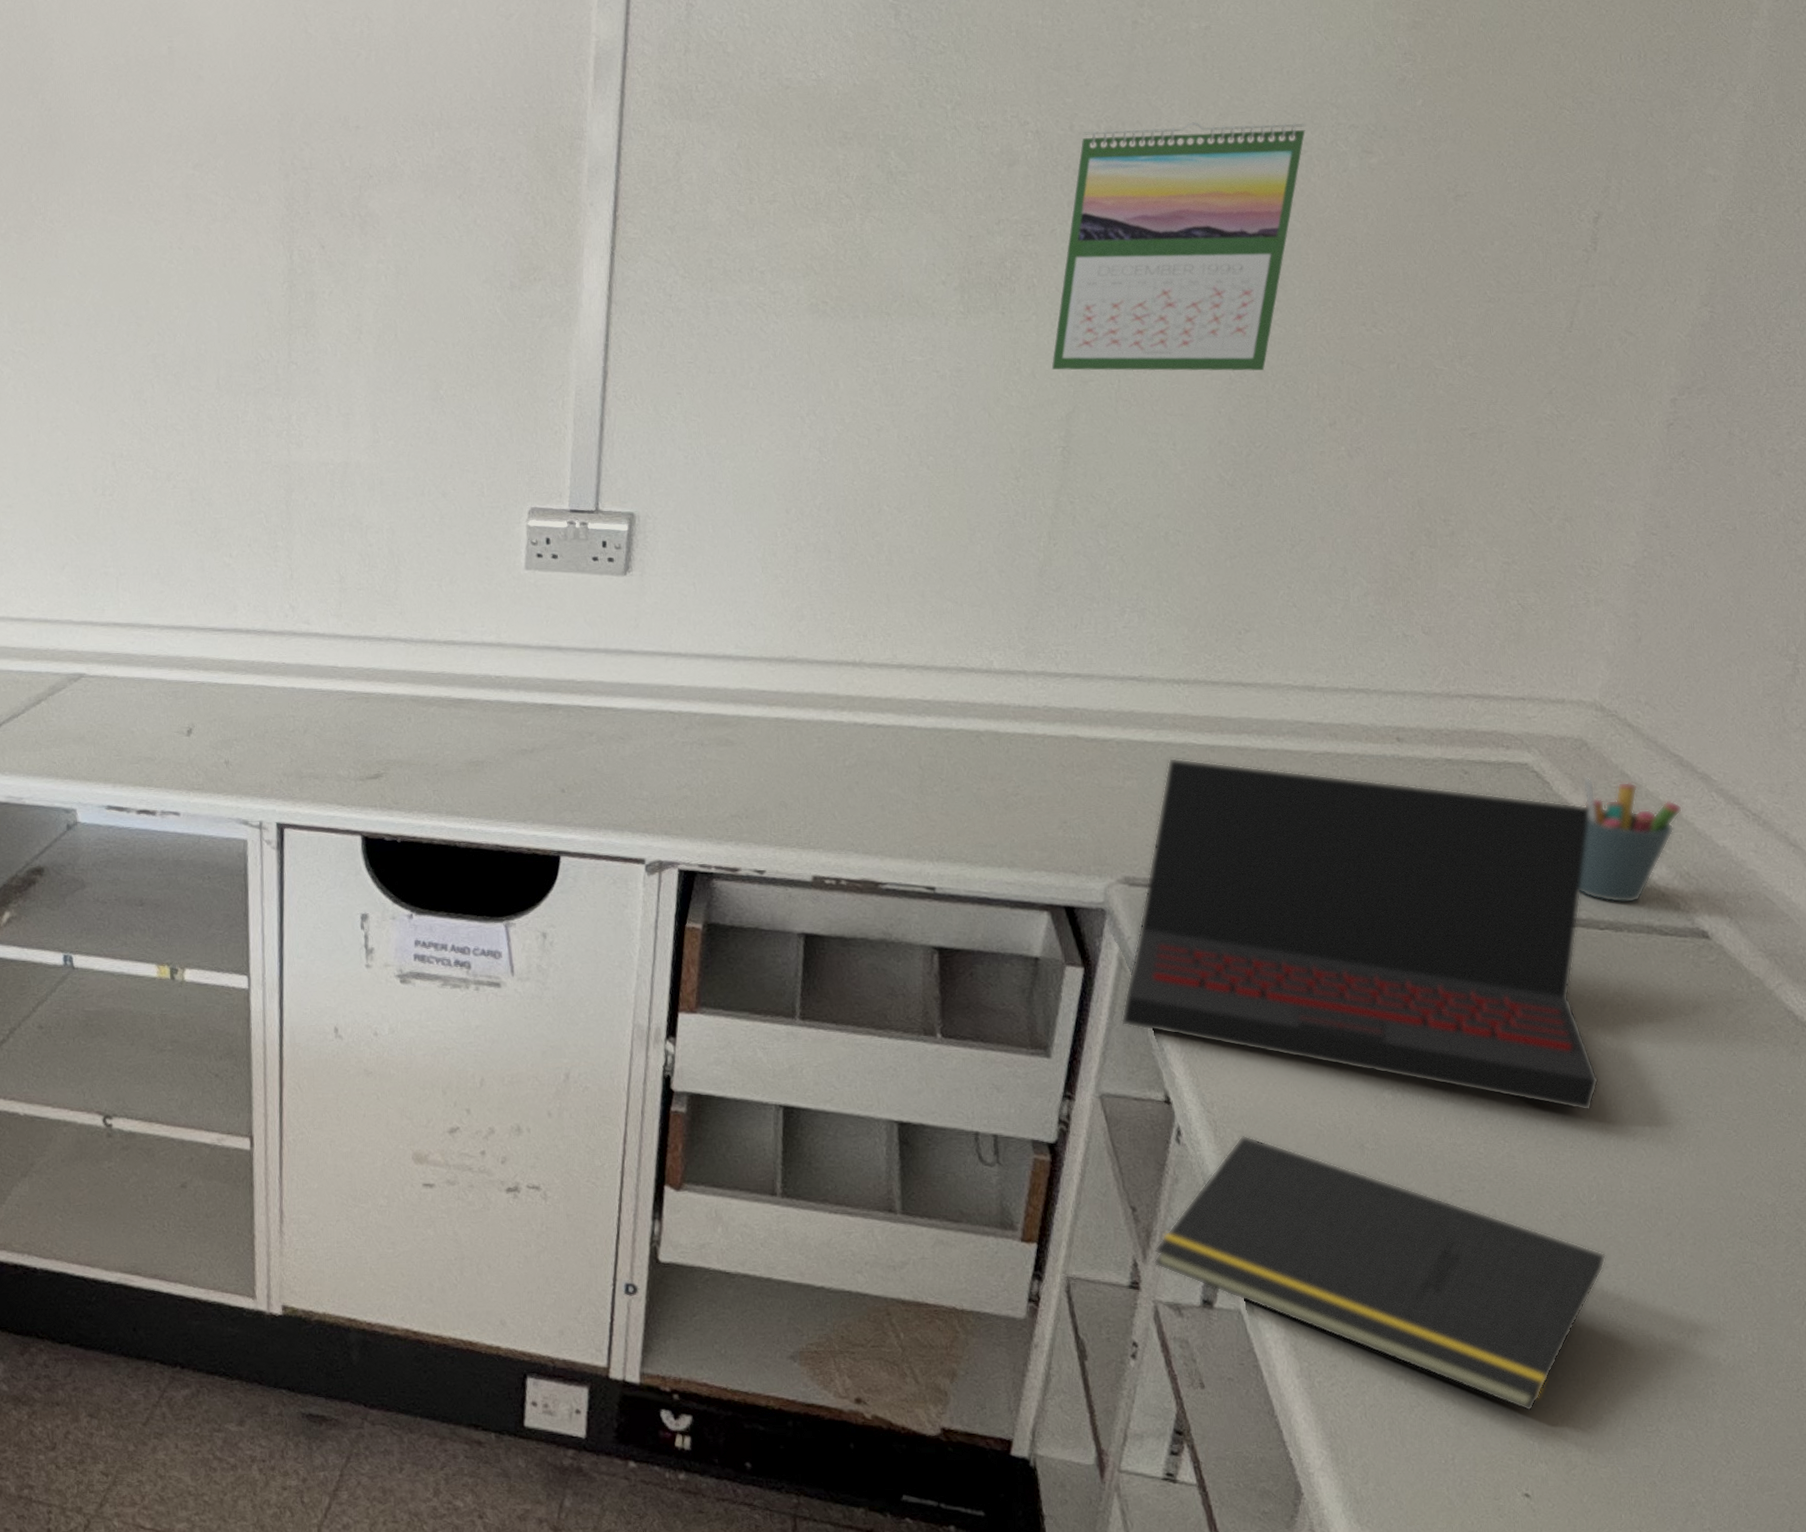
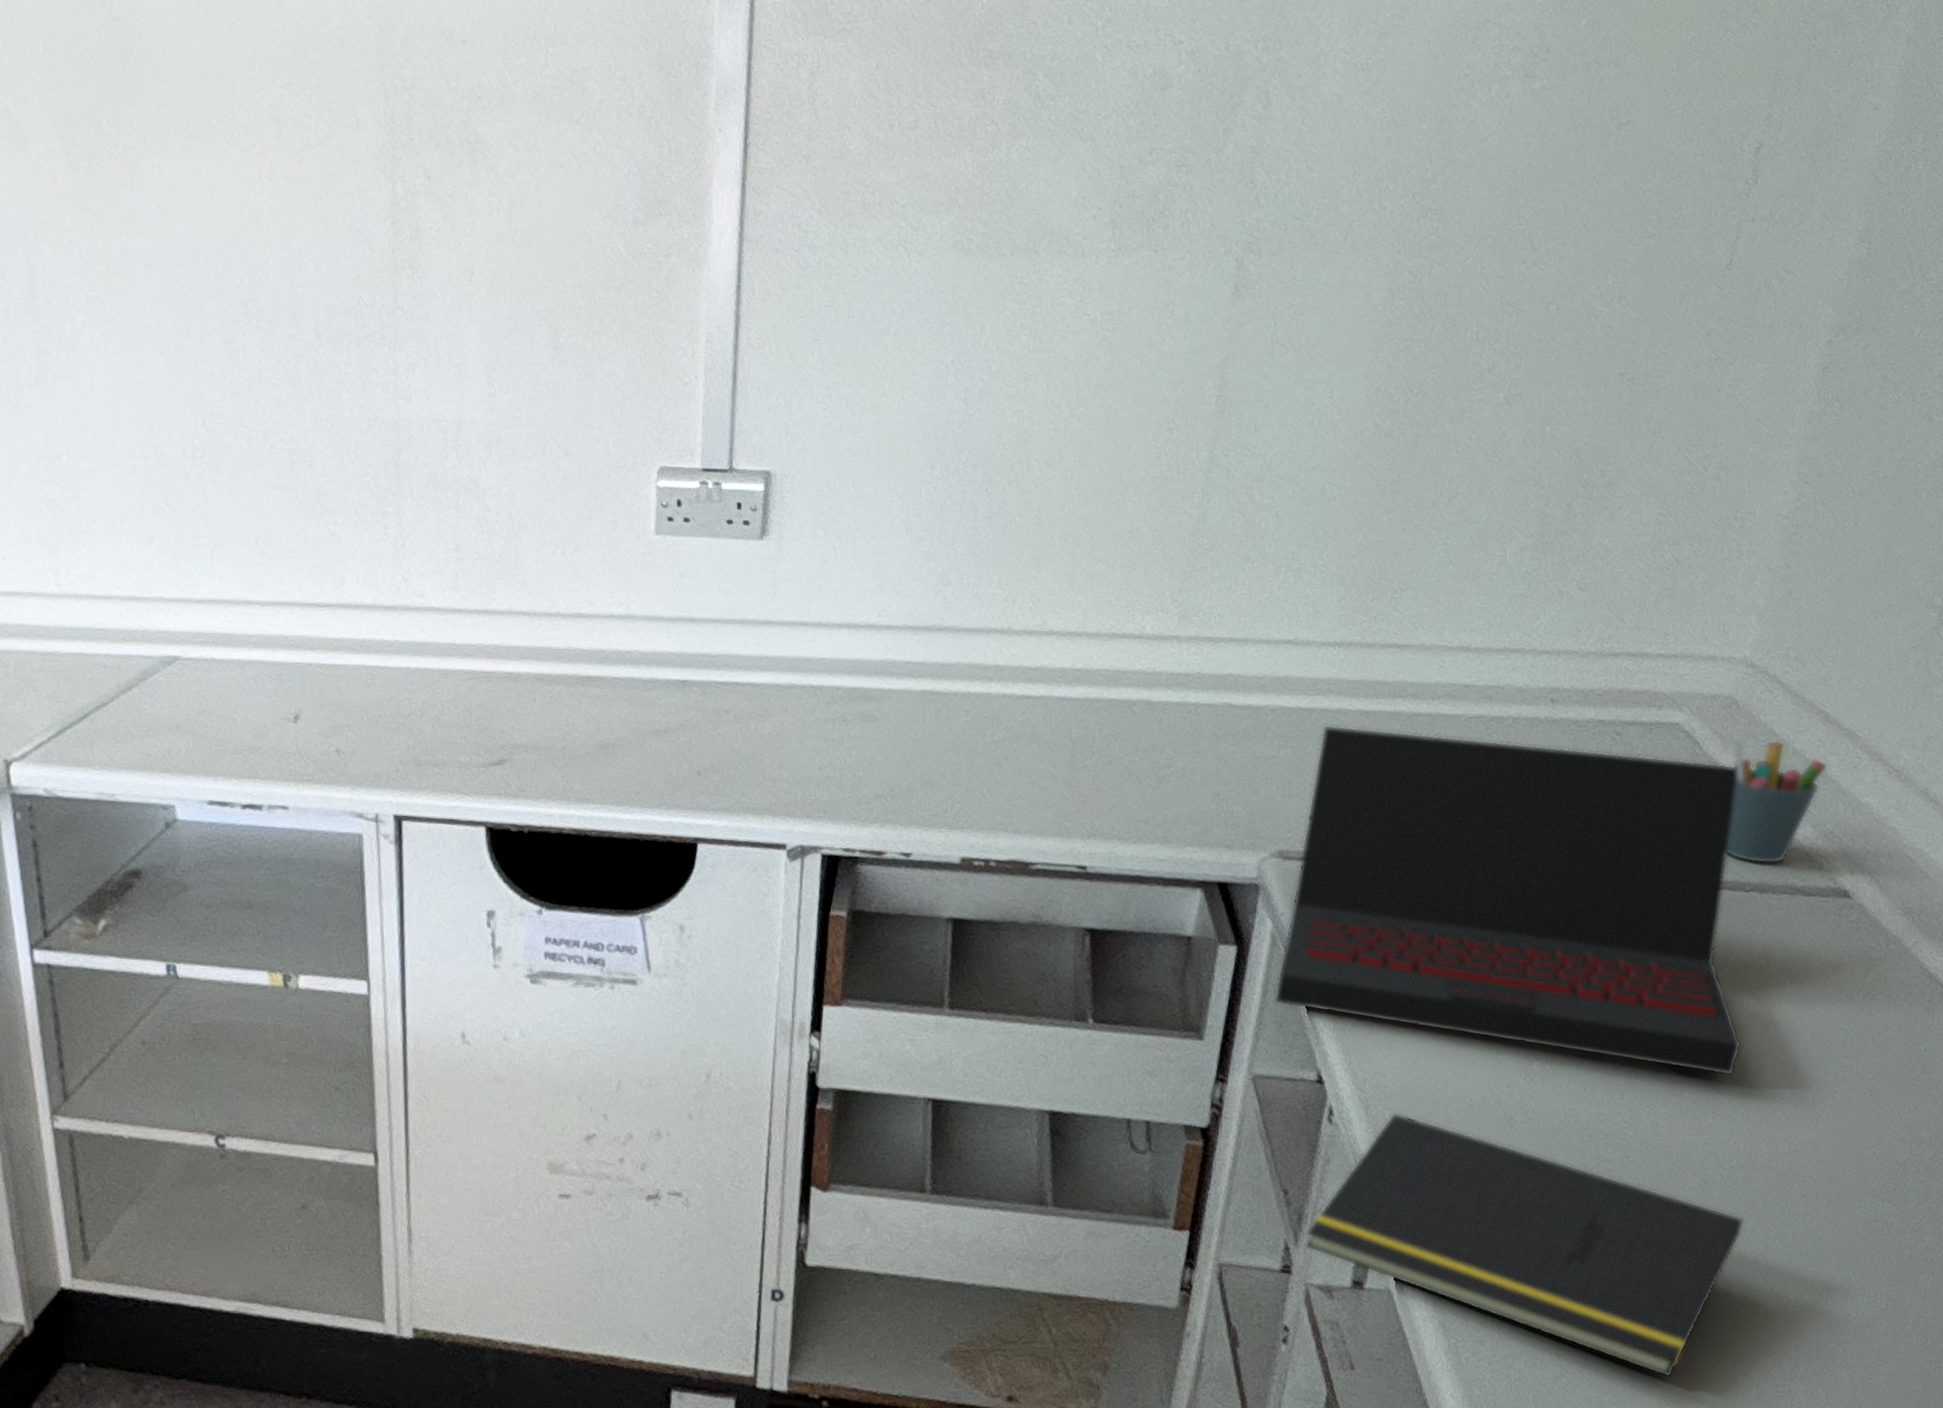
calendar: present [1051,122,1306,372] -> none [1205,42,1468,314]

